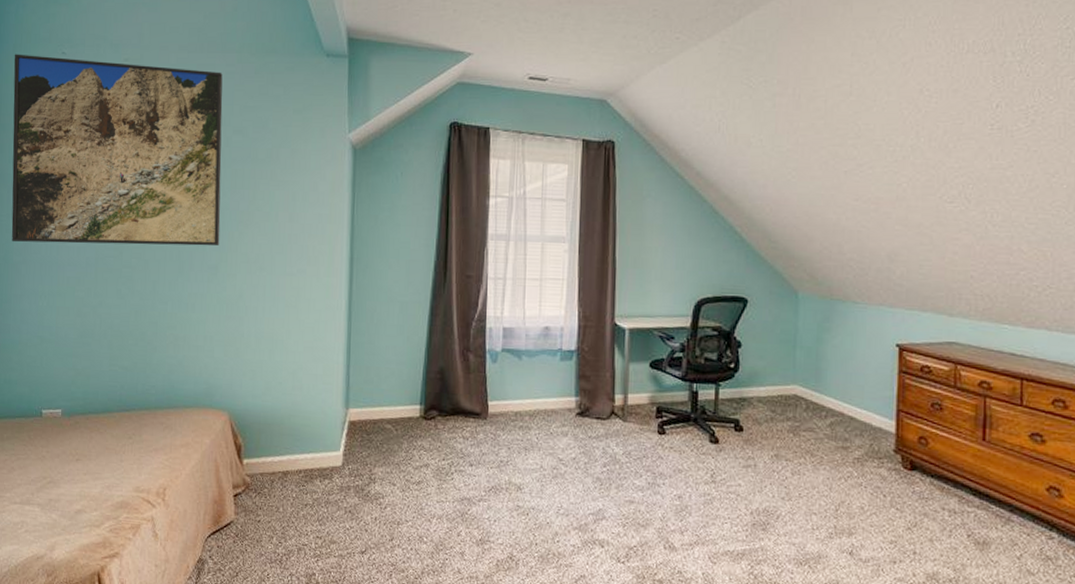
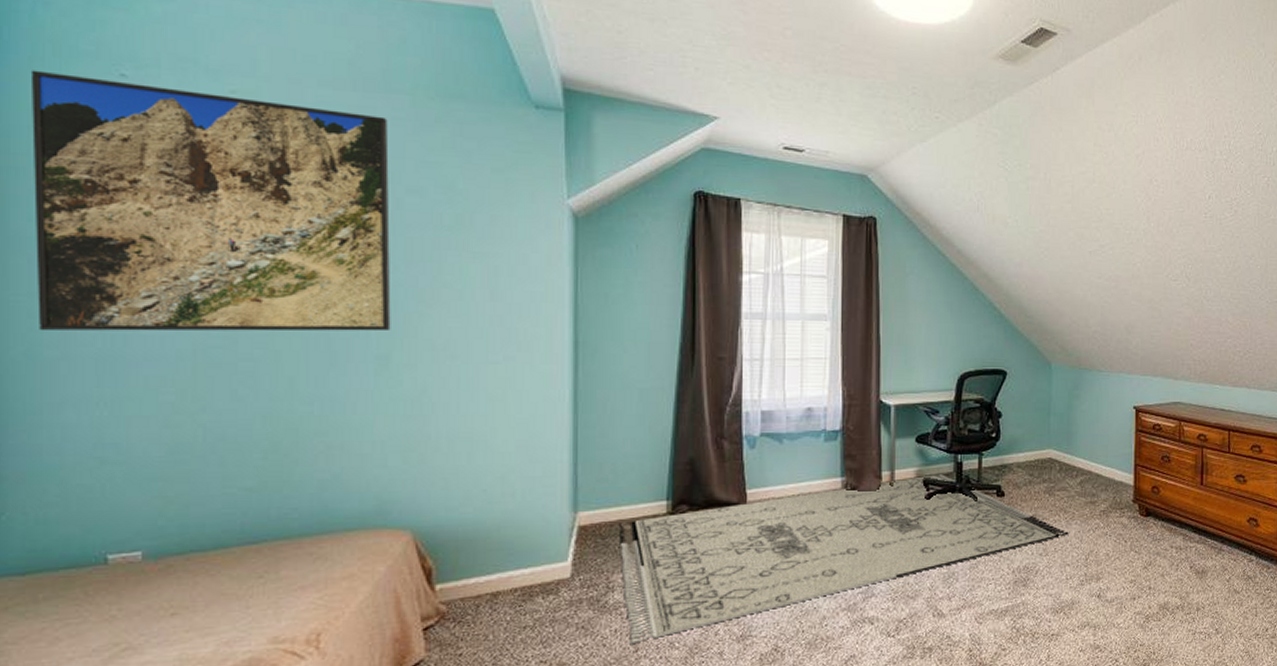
rug: none [380,402,816,534] -> present [618,474,1069,645]

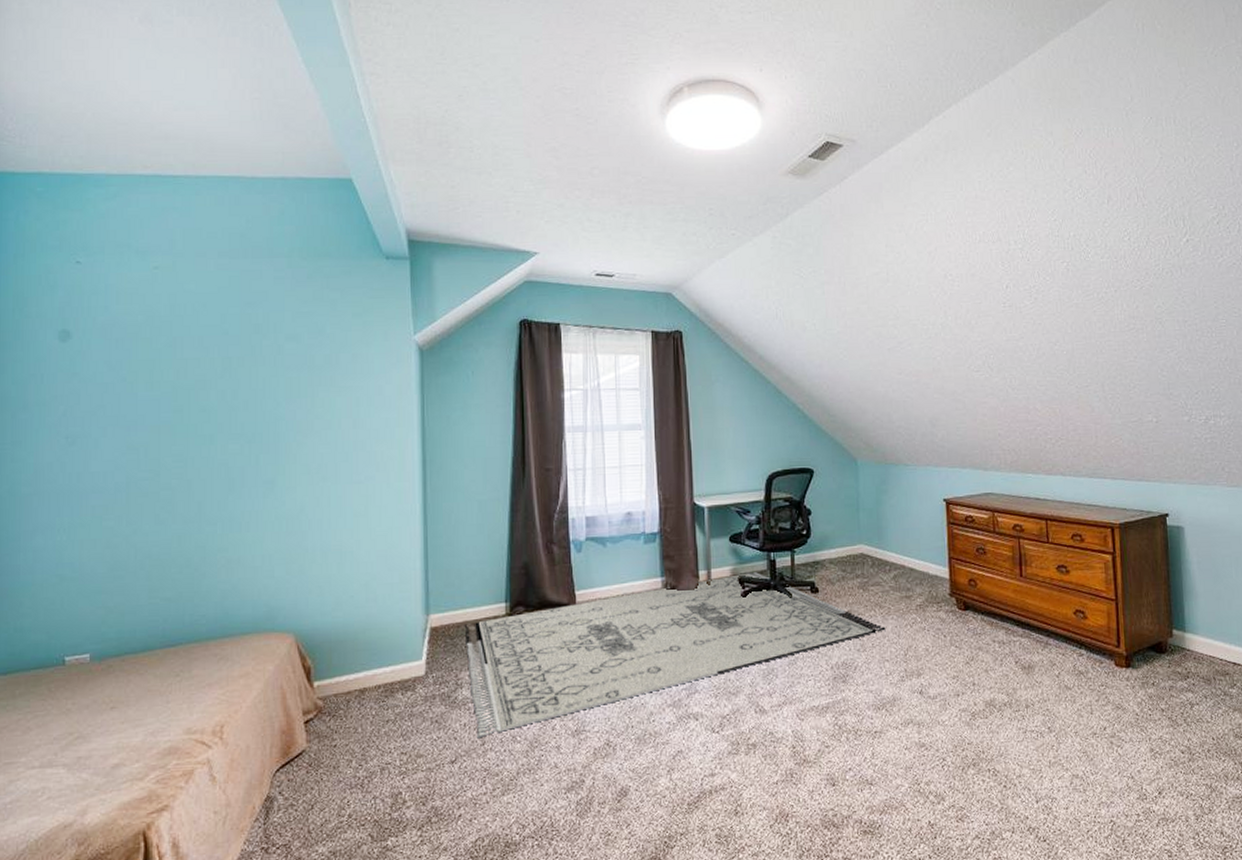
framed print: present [30,70,391,332] -> none [15,264,275,473]

